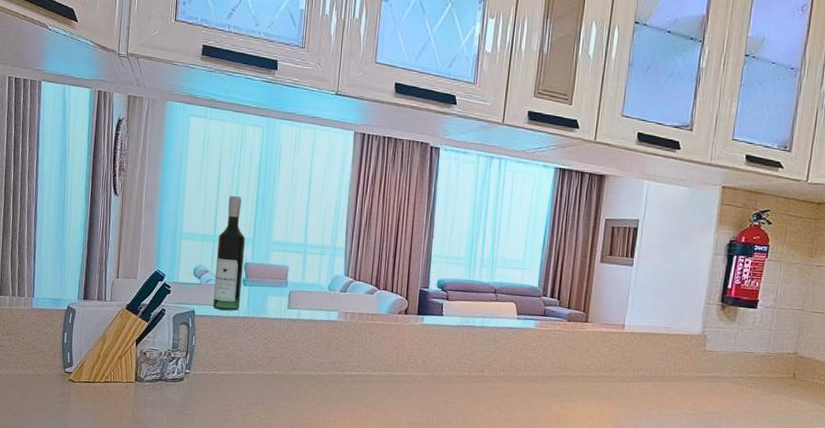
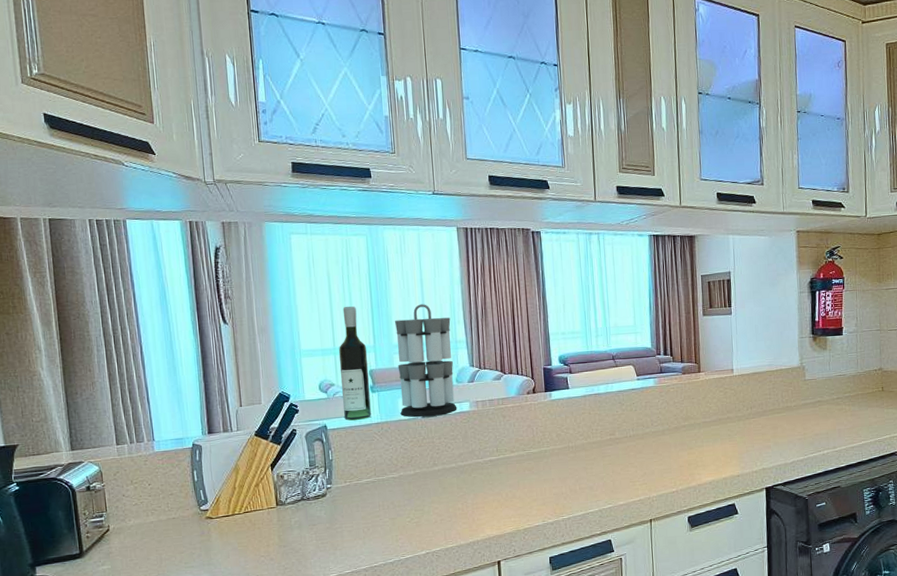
spice rack: none [268,204,333,321] -> present [394,304,457,418]

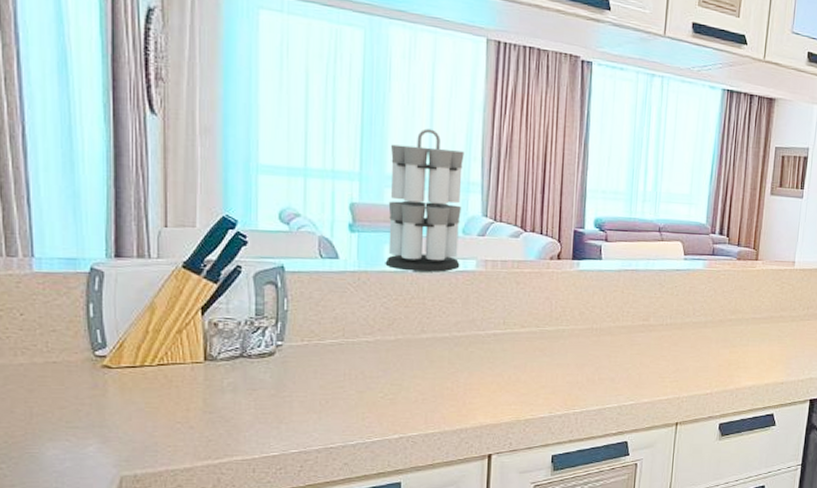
bottle: present [339,306,371,421] -> none [308,116,350,266]

